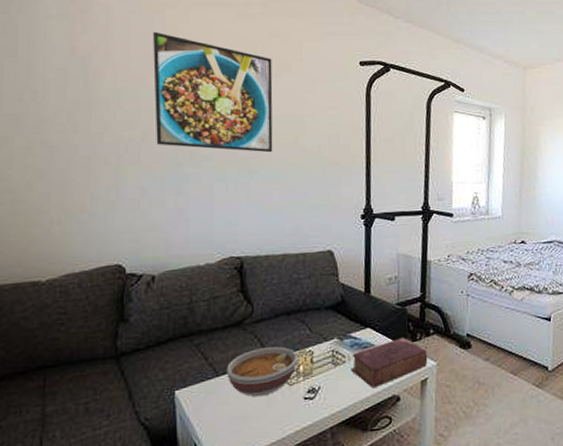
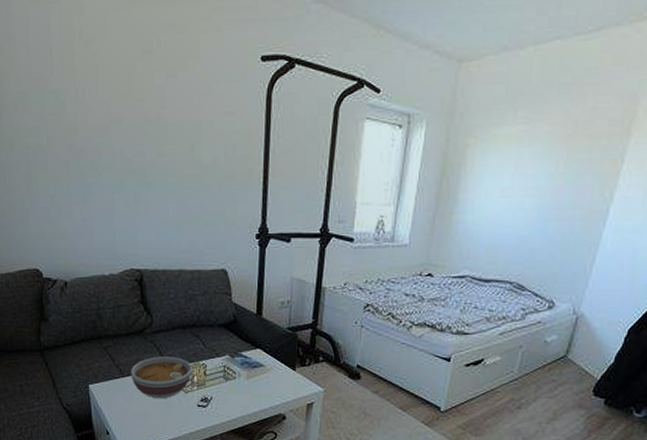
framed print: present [153,31,273,153] -> none [51,25,169,163]
book: present [351,337,428,389] -> none [241,361,315,405]

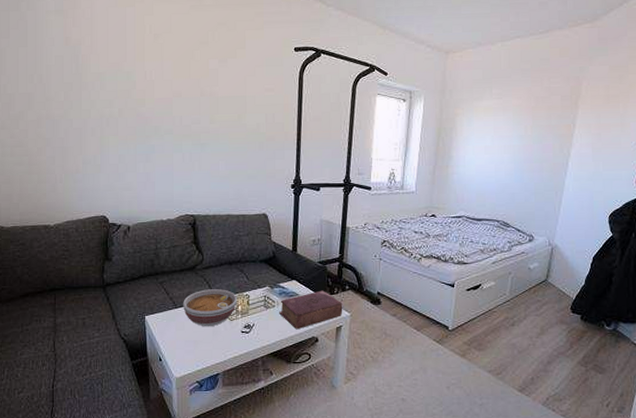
book: none [241,361,315,405] -> present [279,290,343,330]

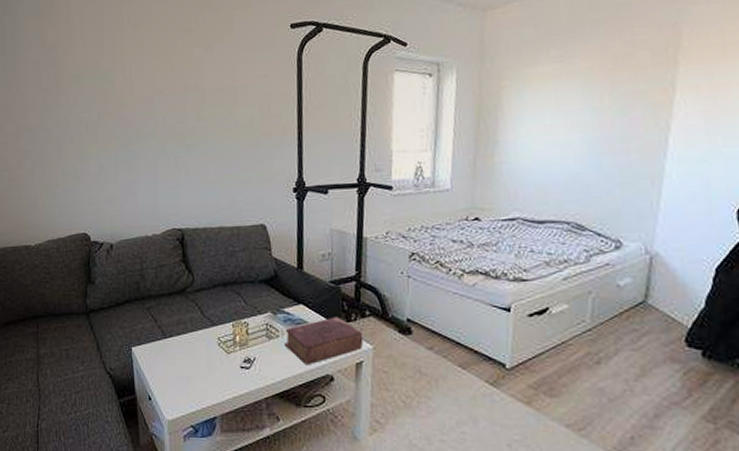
bowl: present [183,289,237,327] -> none [173,316,234,361]

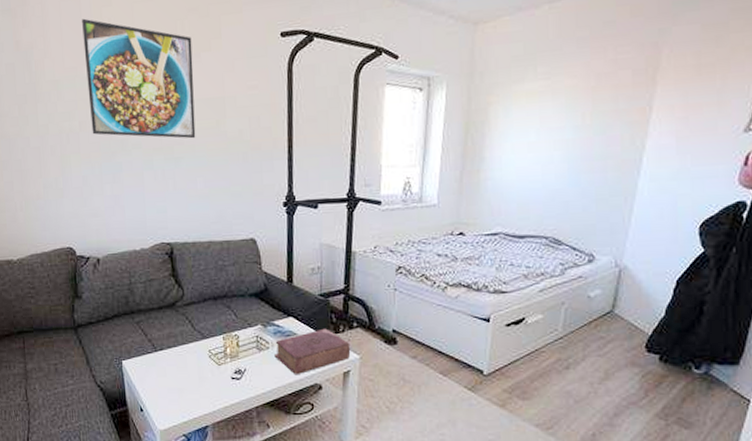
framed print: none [103,17,208,127] -> present [82,18,196,139]

